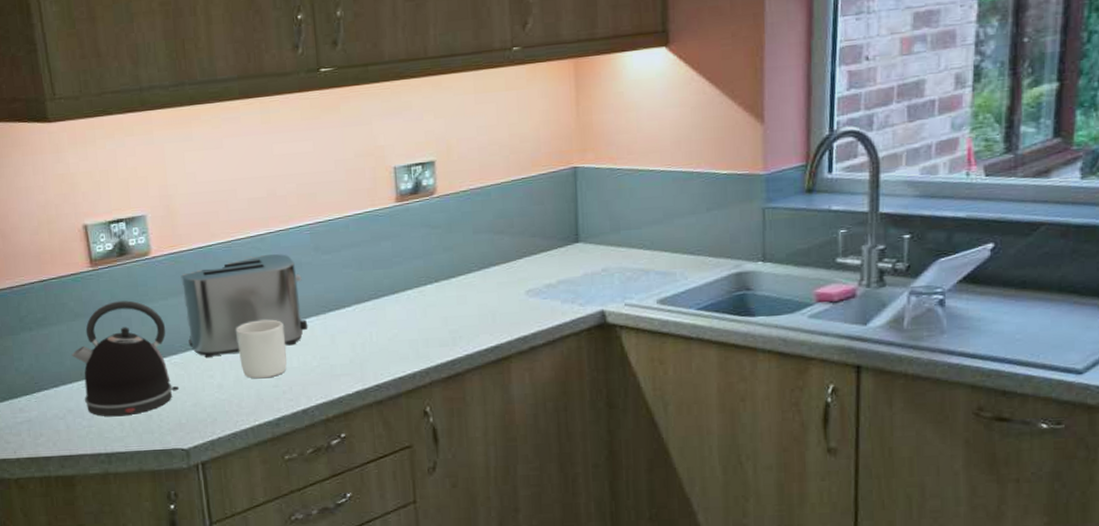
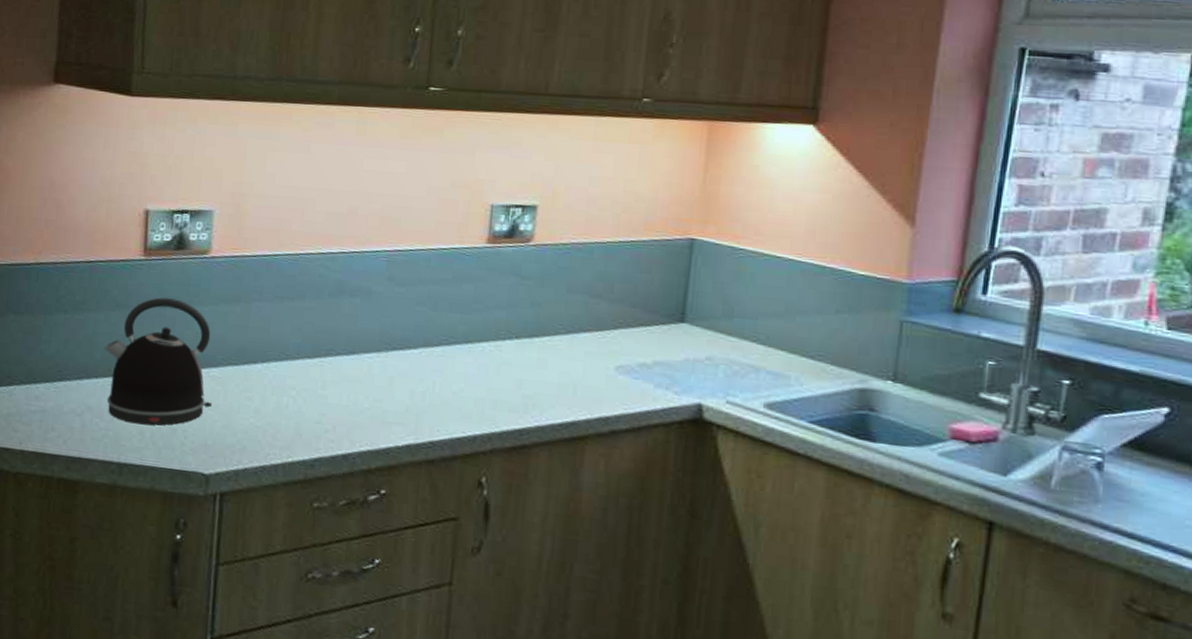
toaster: present [180,254,308,357] -> none [232,273,369,380]
mug: present [235,319,287,379] -> none [284,345,340,412]

